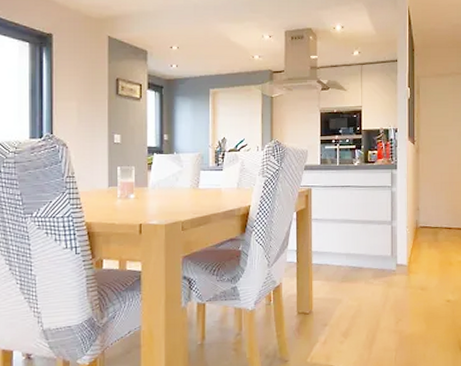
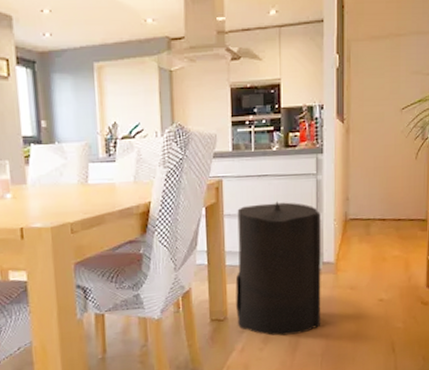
trash can: none [320,209,395,330] -> present [235,201,321,336]

